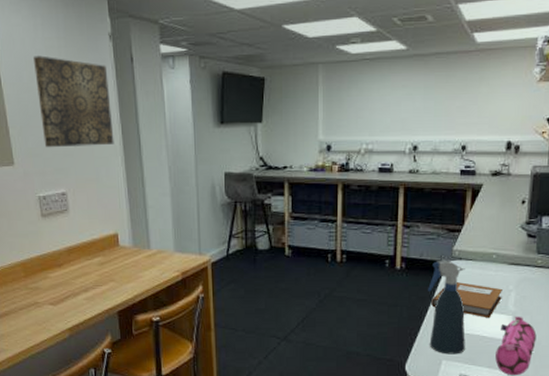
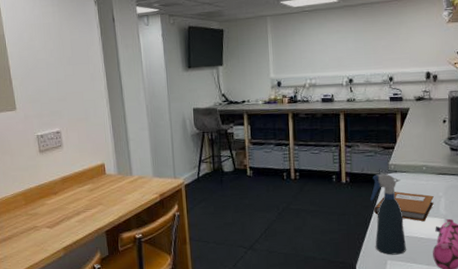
wall art: present [34,55,114,148] -> none [33,20,100,95]

